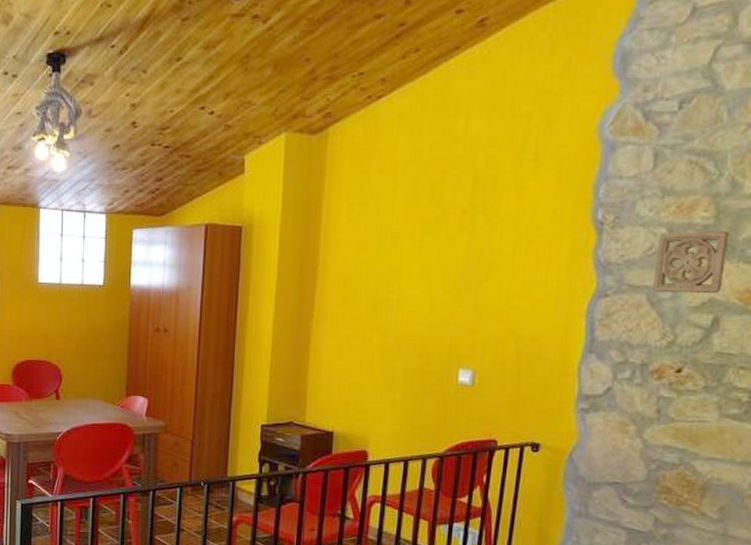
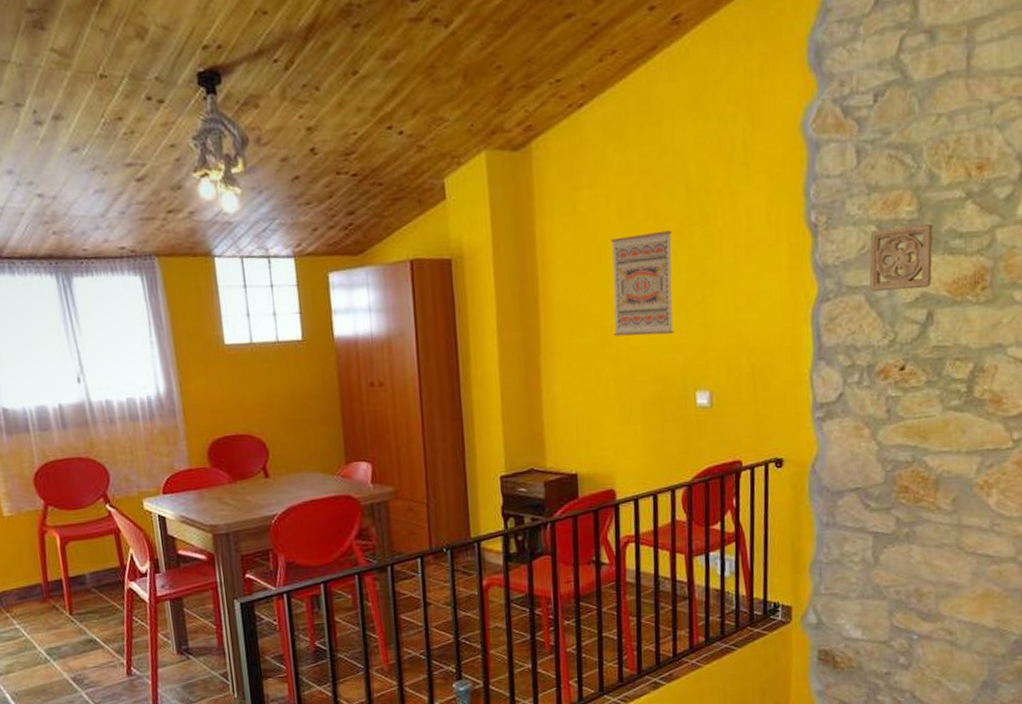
wall art: none [385,217,454,313] -> present [610,230,675,336]

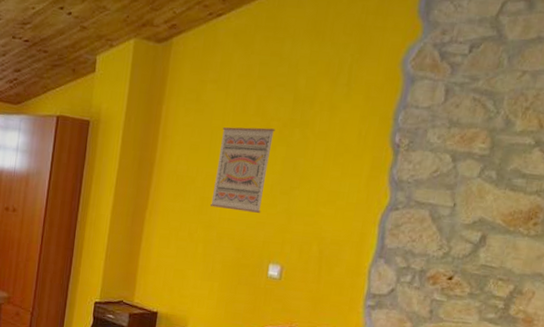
wall ornament: present [869,223,933,292] -> none [434,158,500,215]

